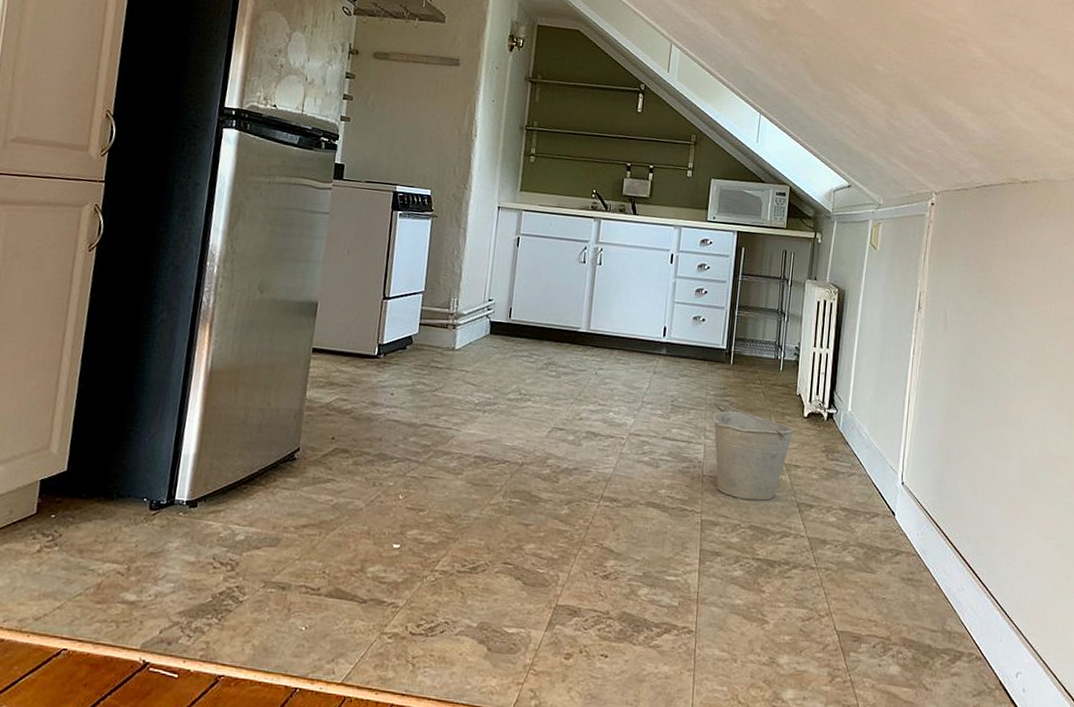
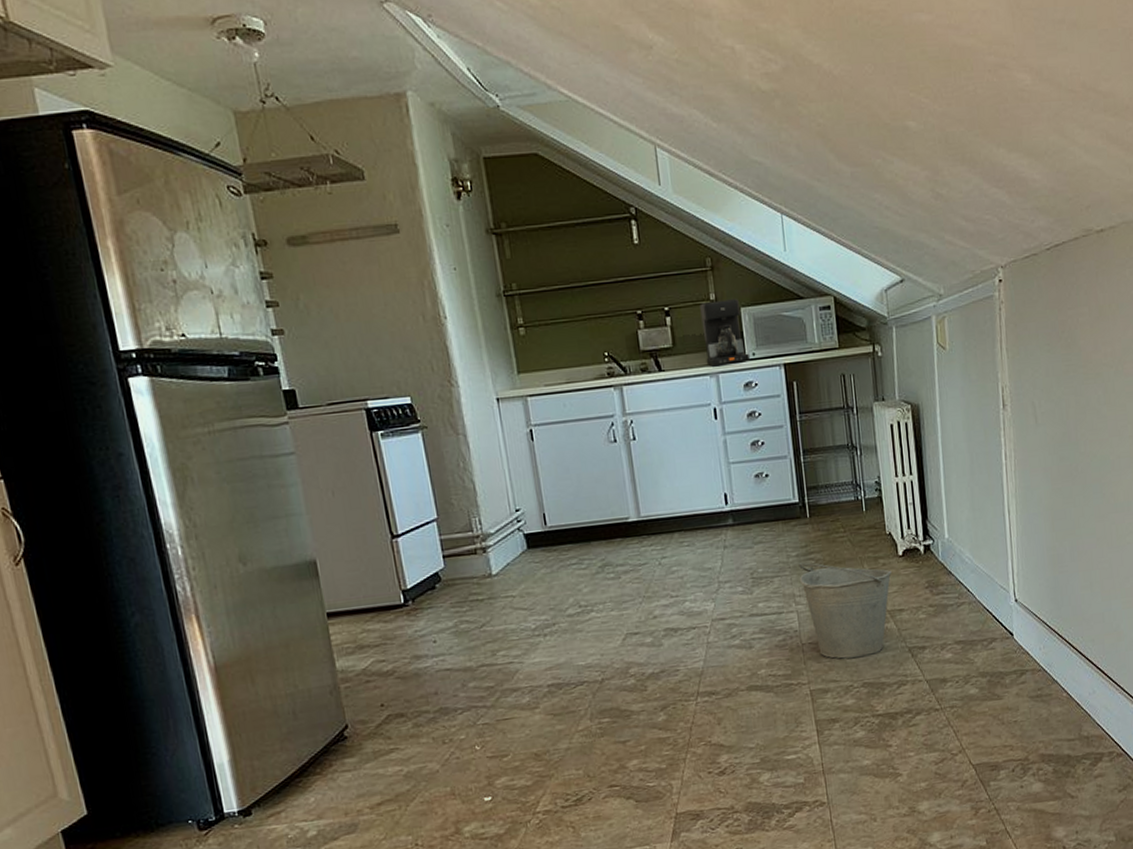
coffee maker: none [674,168,711,223] -> present [700,299,751,367]

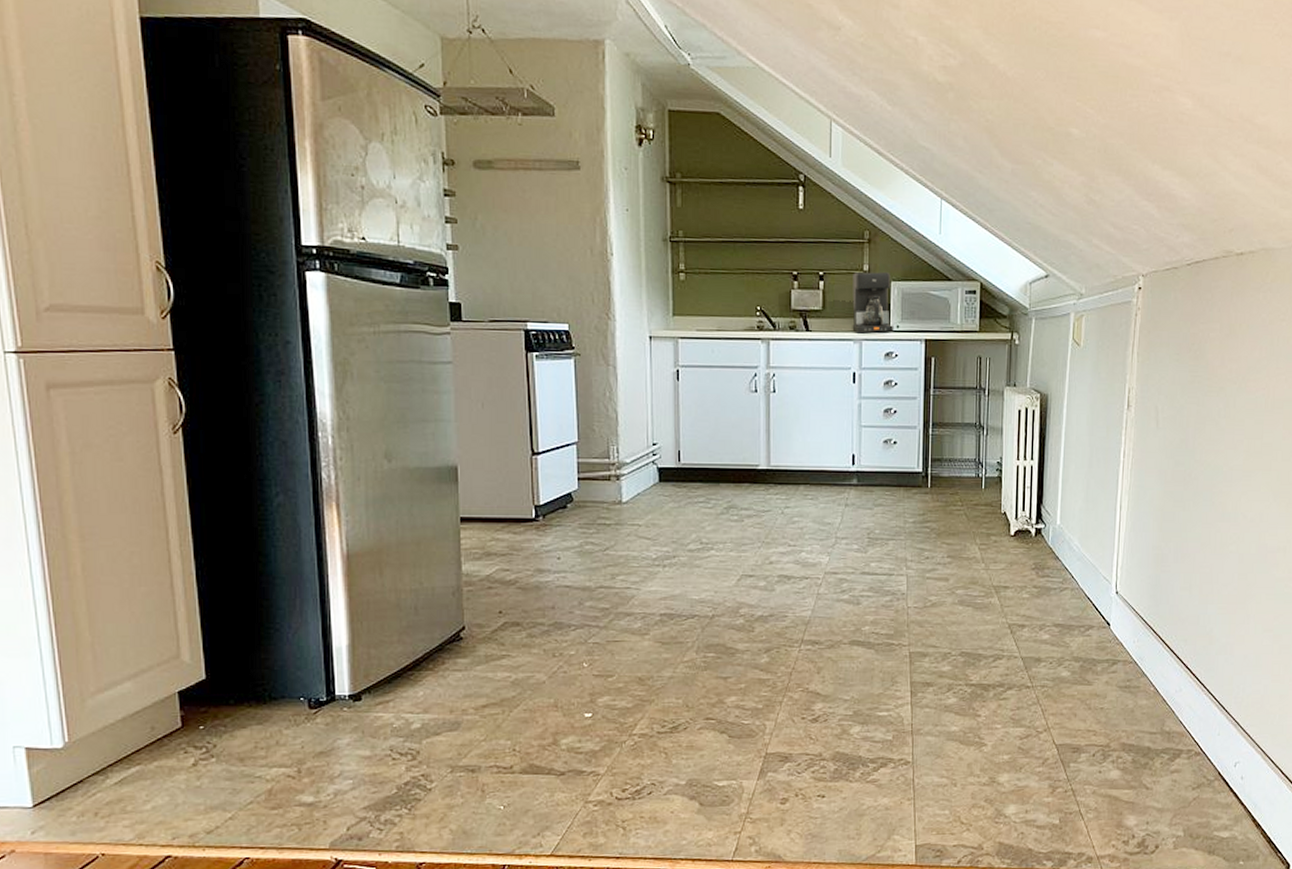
bucket: present [797,562,892,659] -> none [913,530,1002,626]

